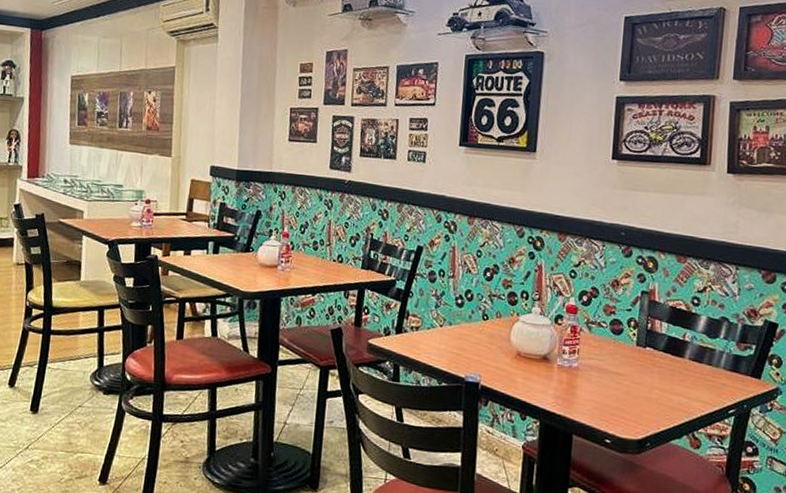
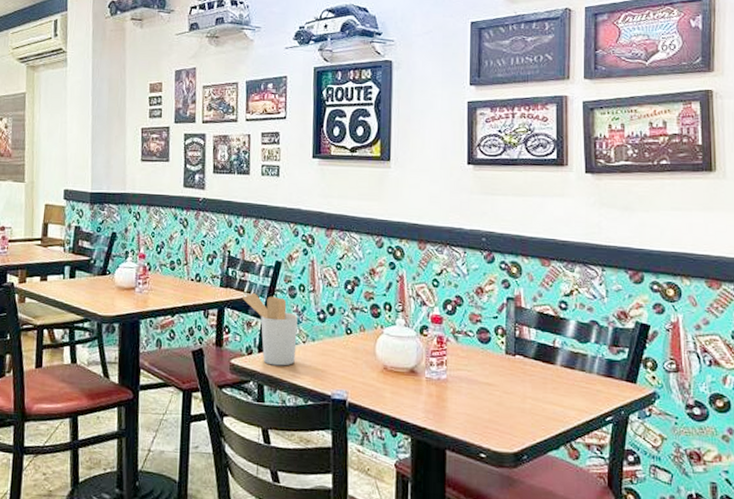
utensil holder: none [382,275,436,348] -> present [242,292,298,366]

